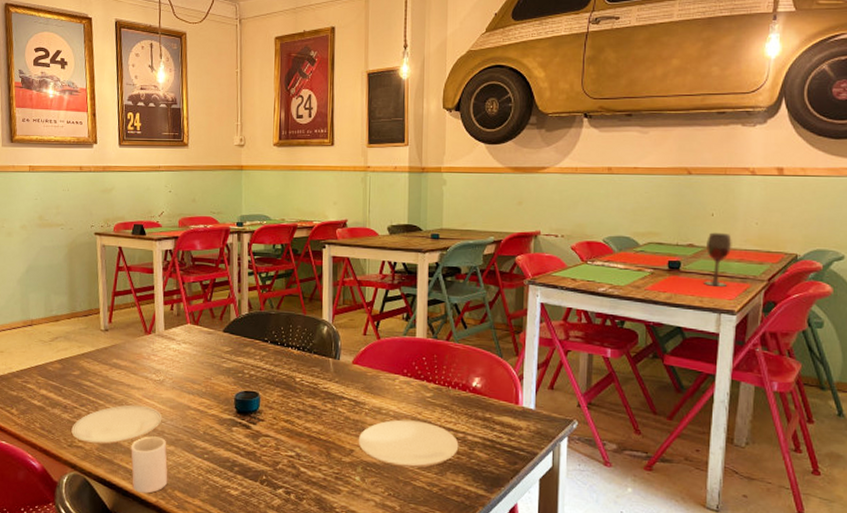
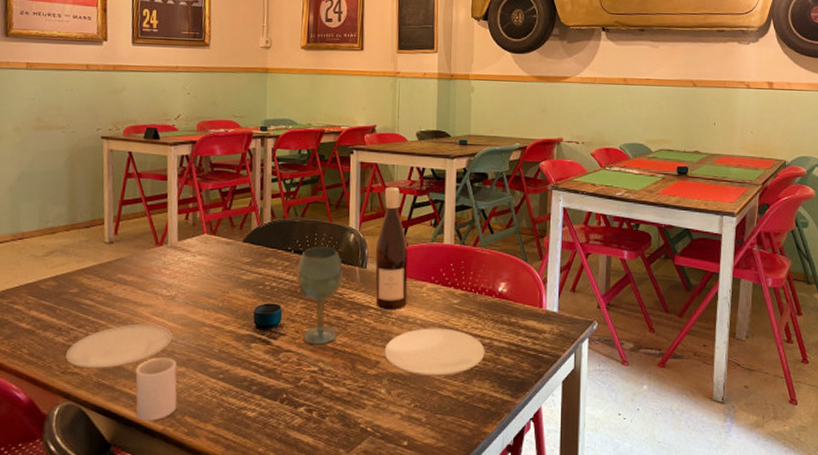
wine glass: none [273,337,318,432] -> present [296,246,344,345]
bottle: none [348,280,381,401] -> present [375,186,408,310]
wine glass: present [704,232,732,287] -> none [708,140,732,190]

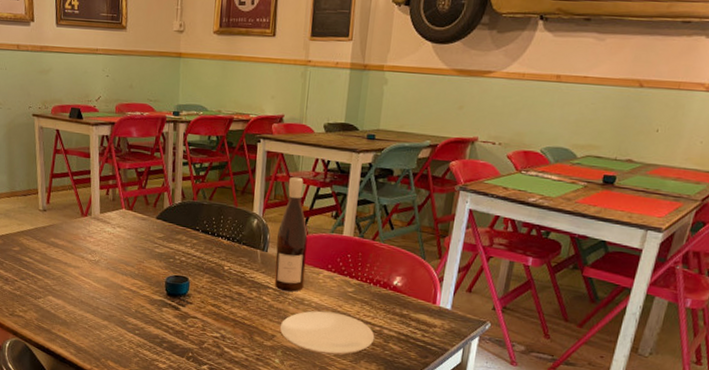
plate: present [65,324,173,369] -> none [12,281,97,316]
cup: present [135,357,178,421] -> none [67,311,102,361]
wine glass: present [296,246,344,345] -> none [203,228,247,316]

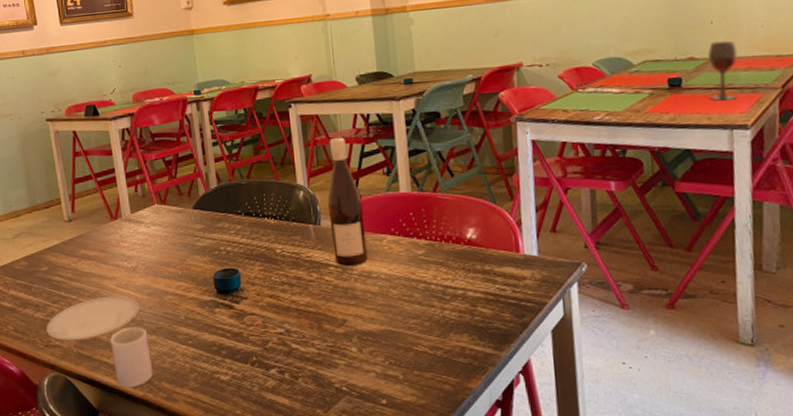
plate: none [12,281,97,316] -> present [46,295,140,342]
cup: none [67,311,102,361] -> present [110,327,153,388]
plate: present [279,311,375,355] -> none [350,281,460,333]
wine glass: none [636,149,673,204] -> present [708,40,738,101]

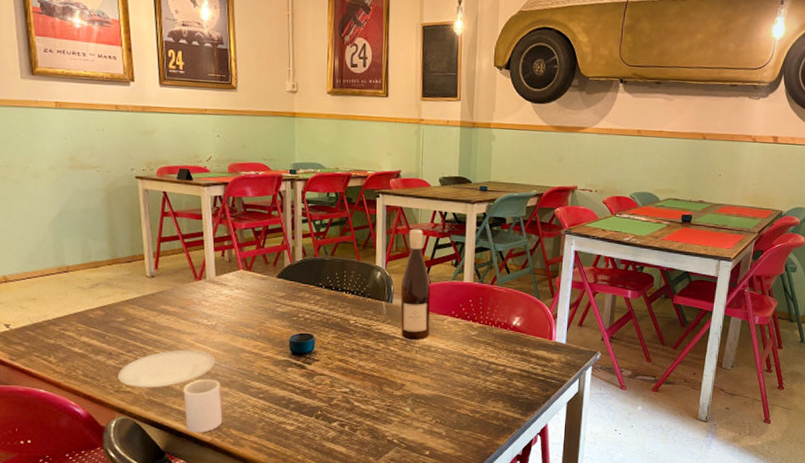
wine glass: present [708,40,738,101] -> none [709,191,734,237]

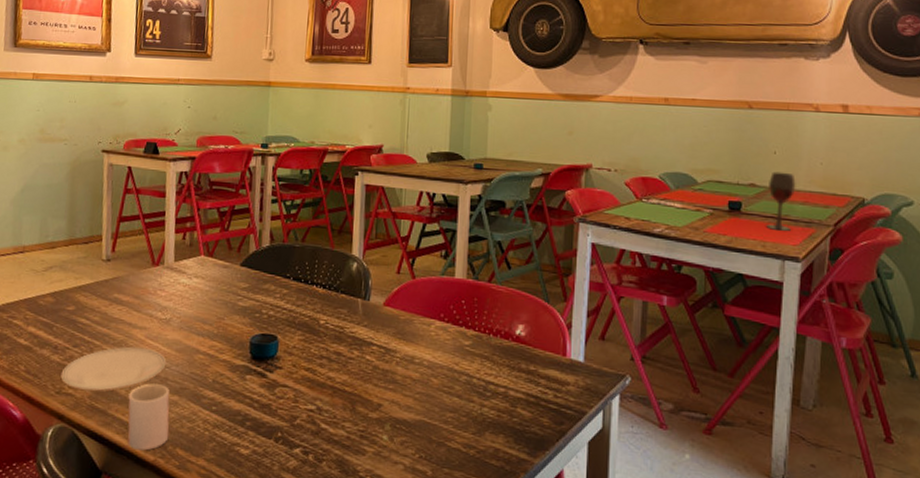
bottle: present [400,228,431,340] -> none [378,212,415,348]
wine glass: none [709,191,734,237] -> present [766,171,796,231]

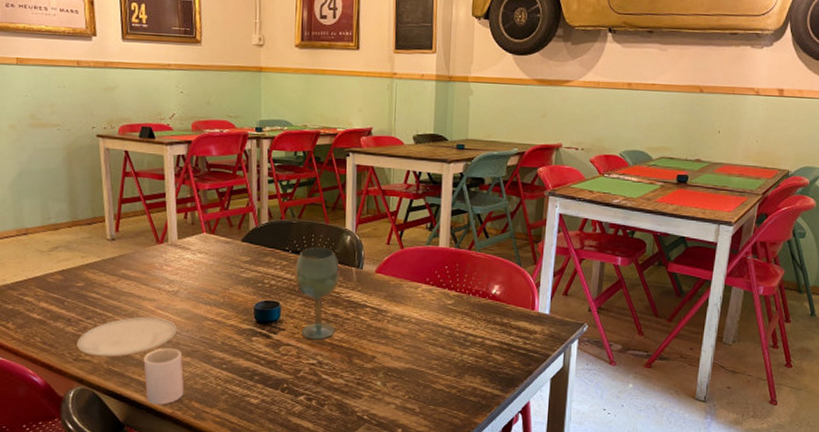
wine glass: none [294,274,345,382] -> present [294,247,341,340]
wine glass: present [766,171,796,231] -> none [707,148,735,200]

